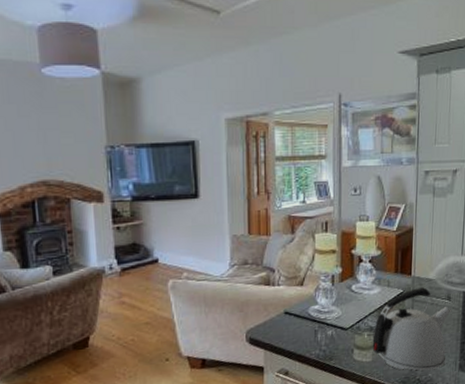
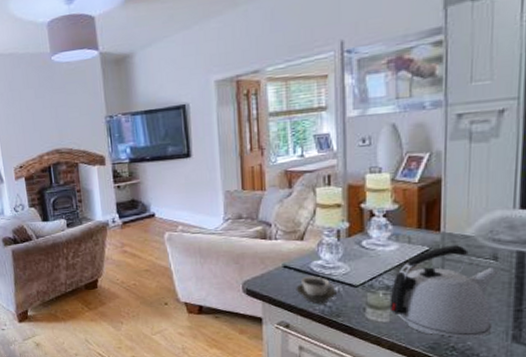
cup: none [295,321,330,349] -> present [296,276,337,304]

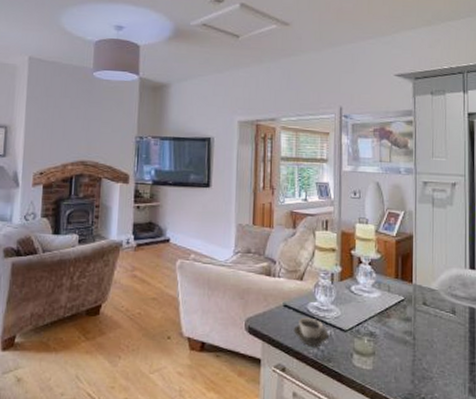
kettle: present [391,245,501,337] -> none [374,297,458,389]

